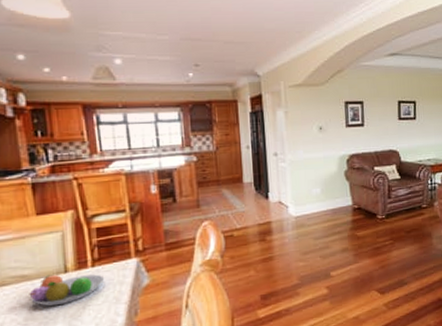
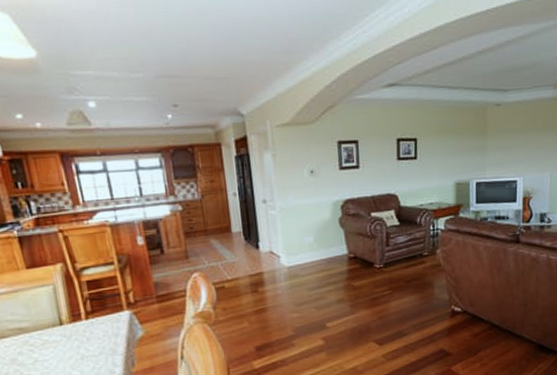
fruit bowl: present [29,274,105,307] -> none [28,326,100,358]

